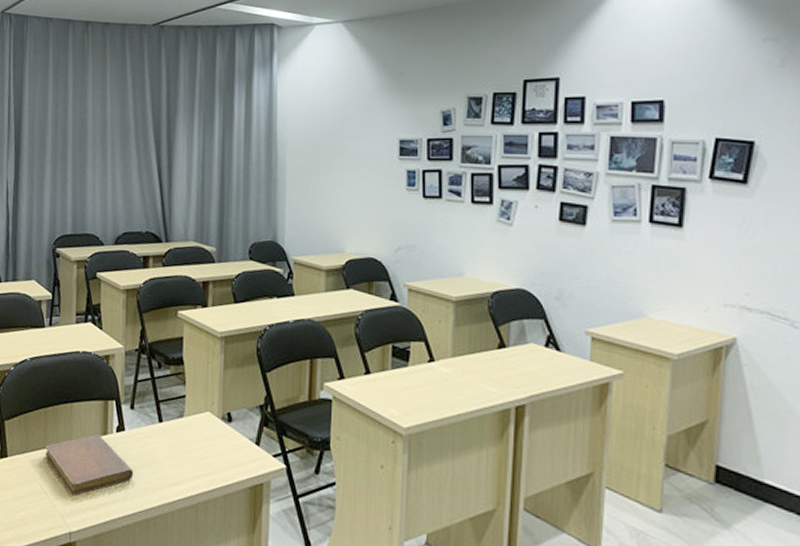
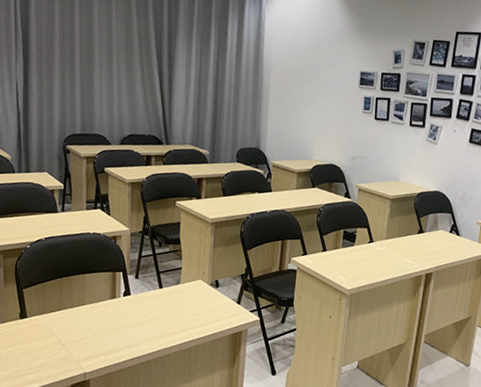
notebook: present [44,434,134,495] -> none [60,298,139,345]

